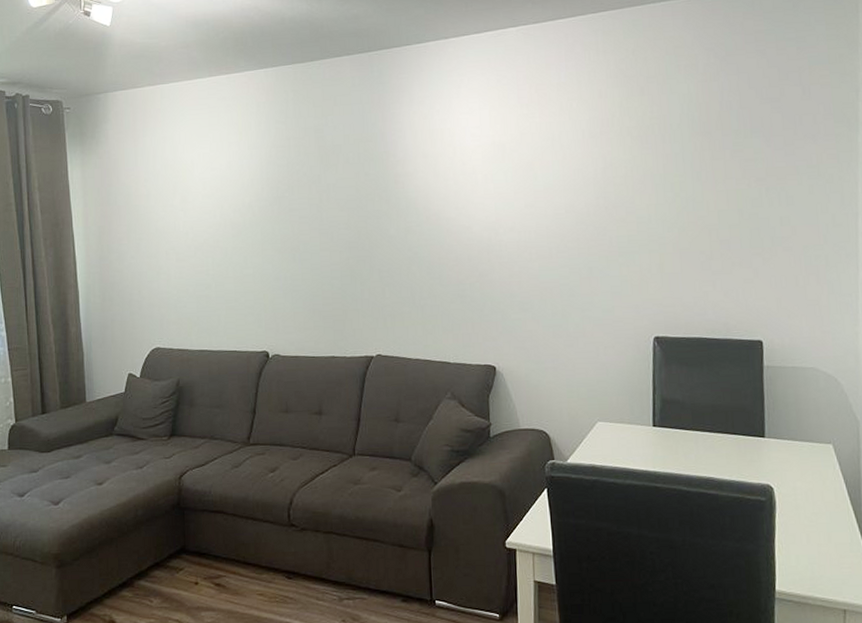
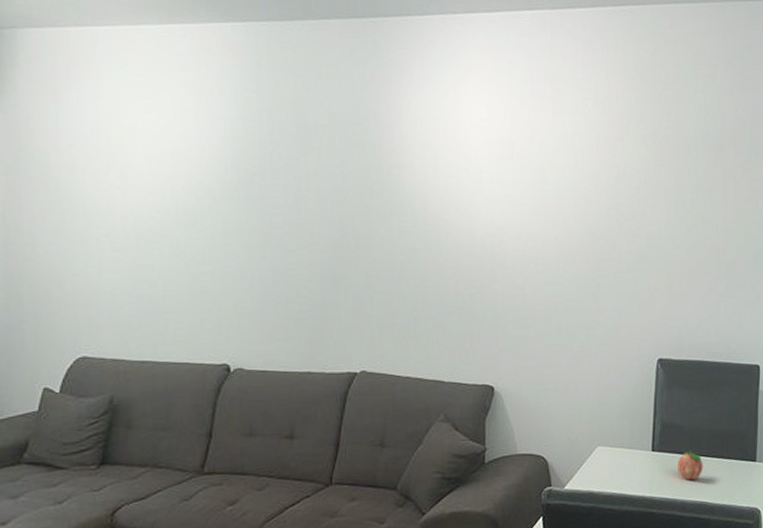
fruit: none [679,425,708,456] -> present [676,449,703,480]

